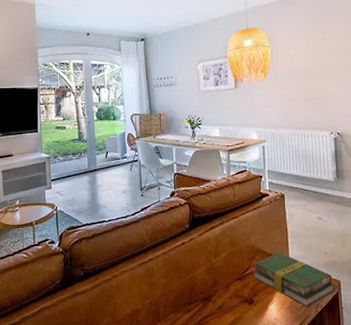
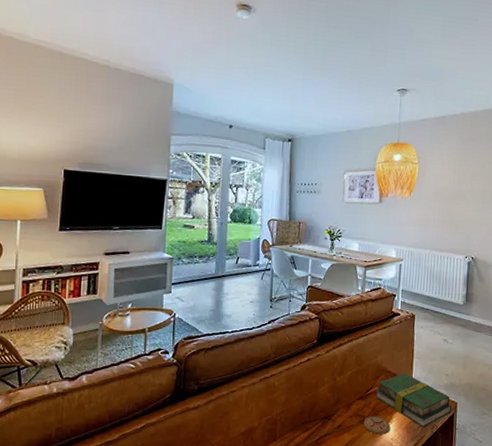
coaster: none [244,296,273,315] -> present [363,415,391,434]

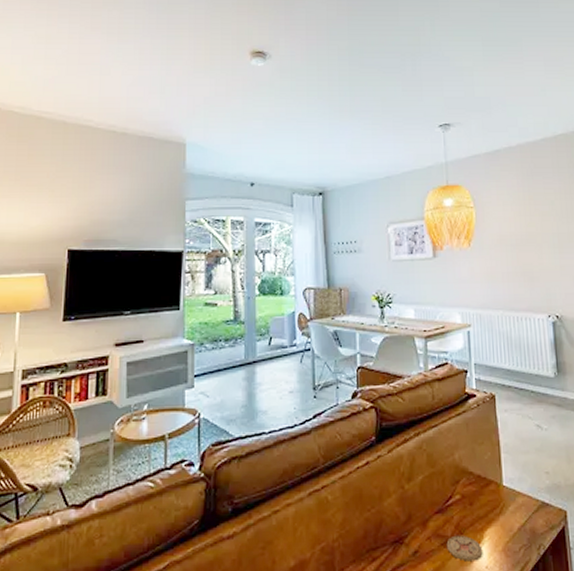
book: present [375,373,452,428] -> none [457,474,561,549]

